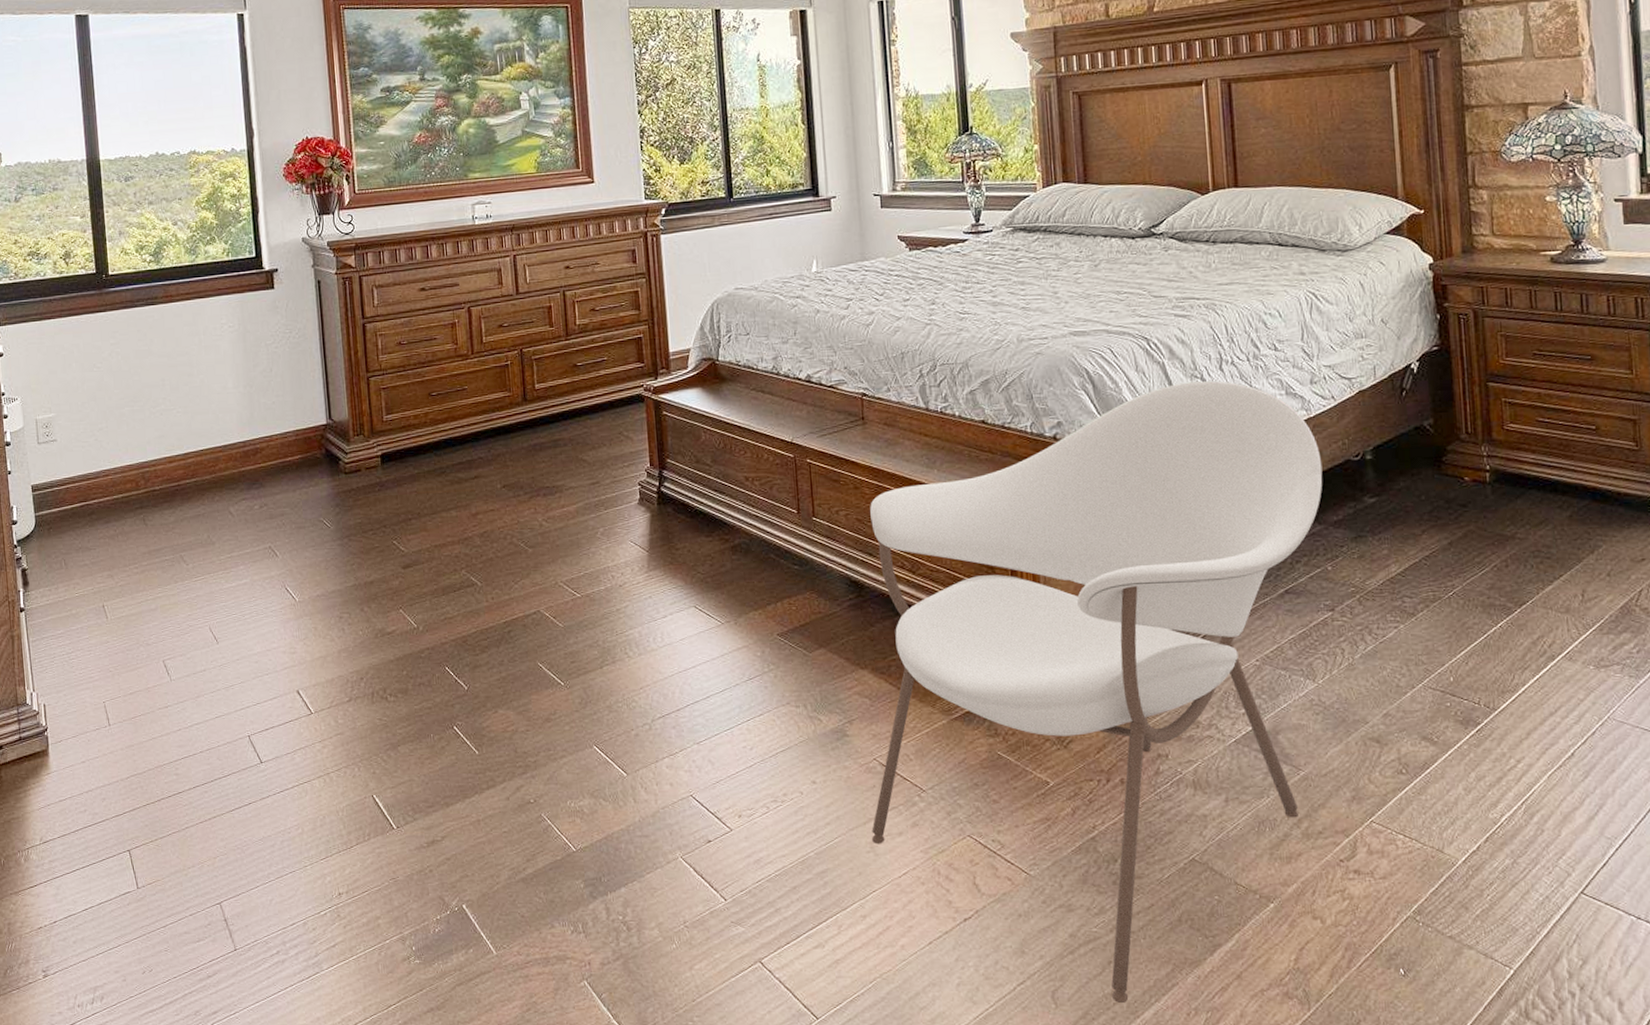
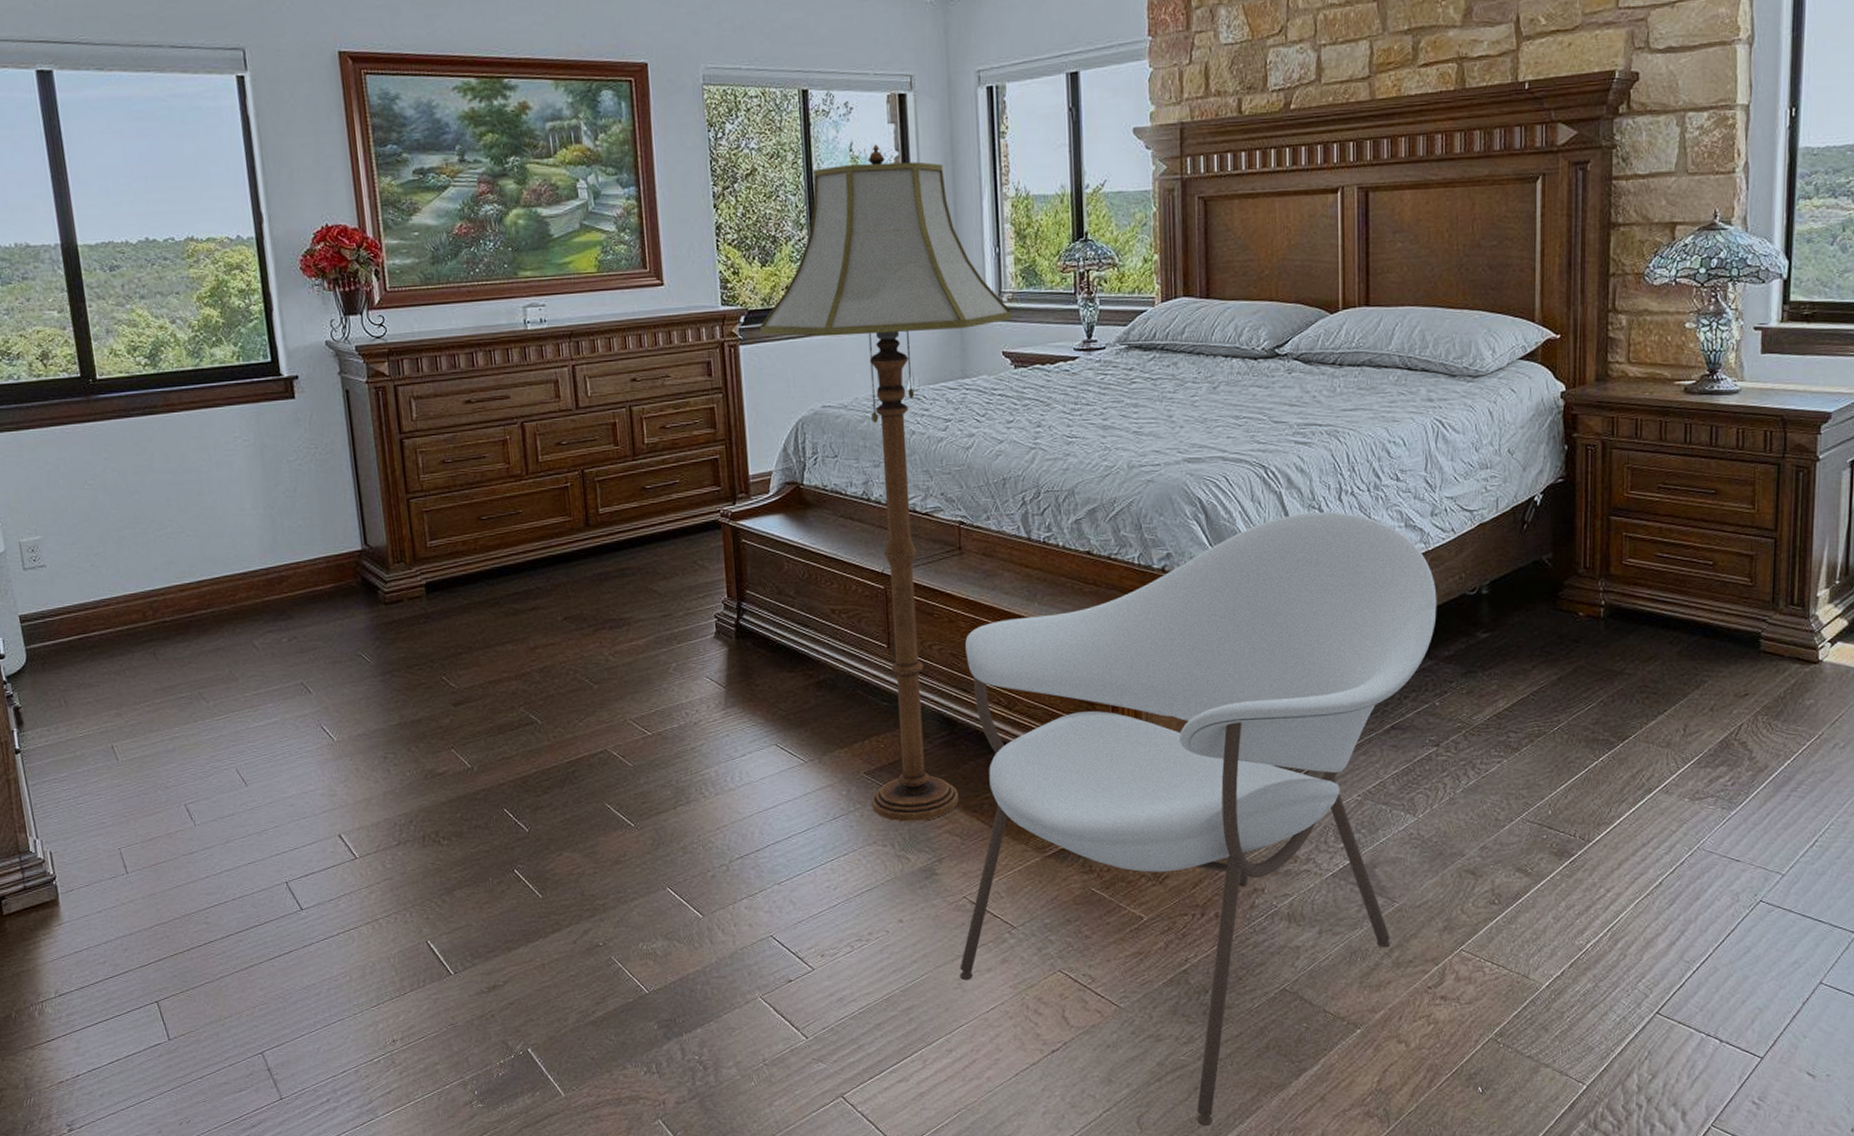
floor lamp: none [679,54,906,683] -> present [760,144,1012,822]

